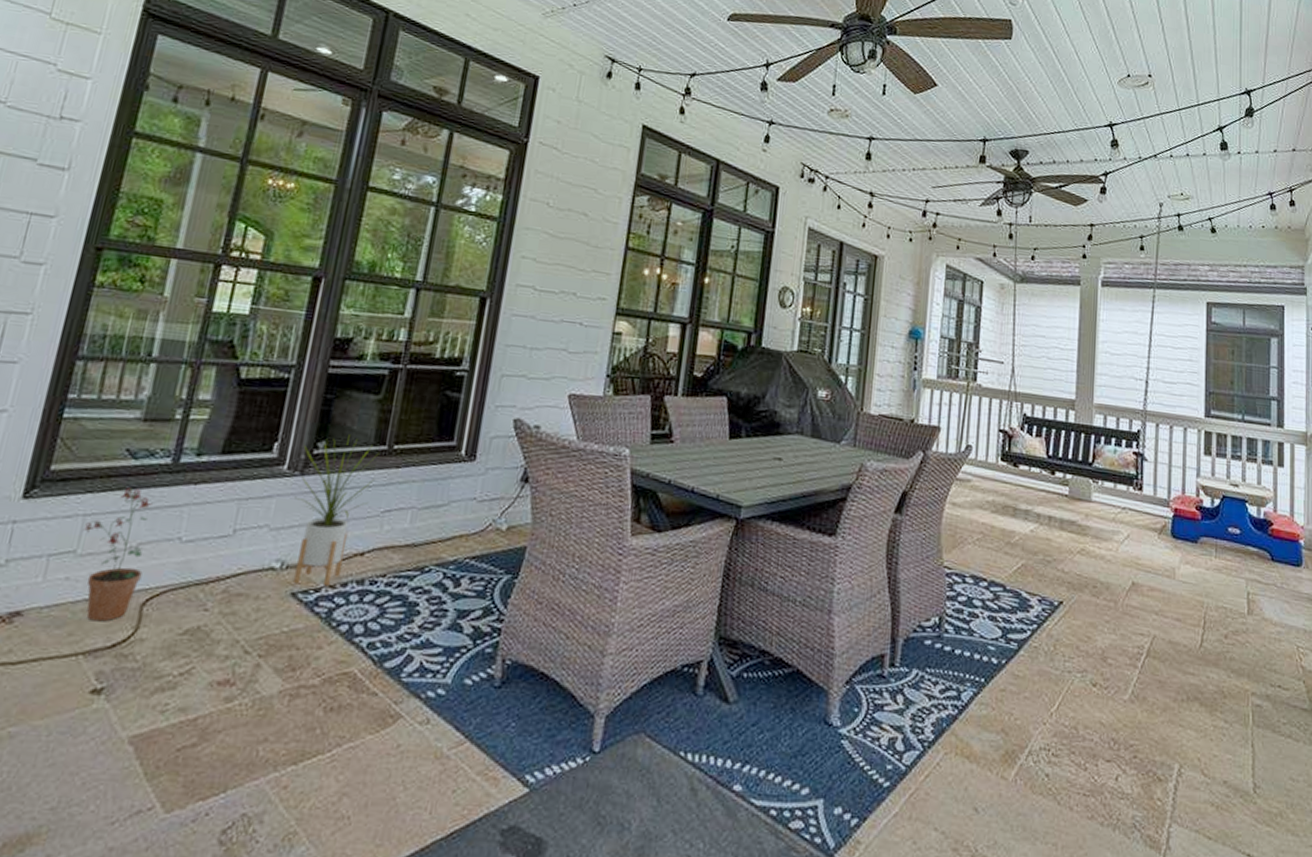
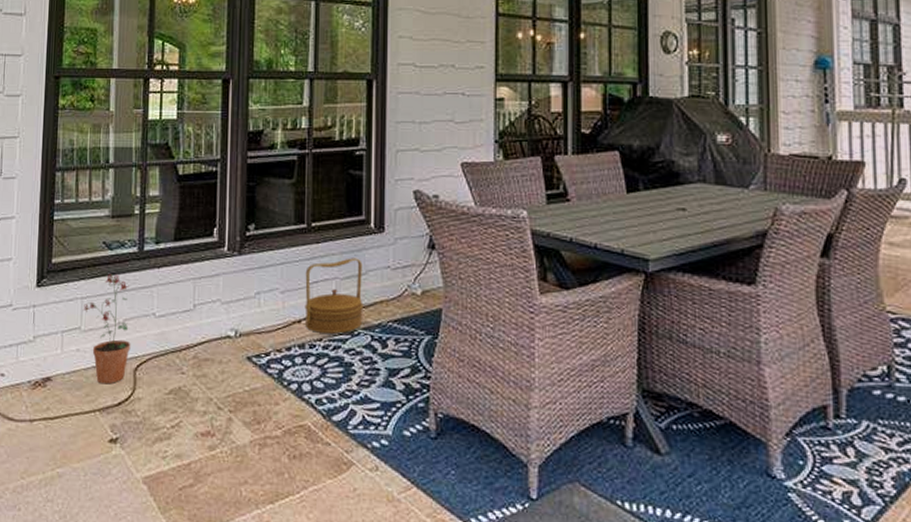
house plant: present [294,434,378,587] -> none [236,216,300,351]
basket: none [369,486,446,570] -> present [305,258,363,334]

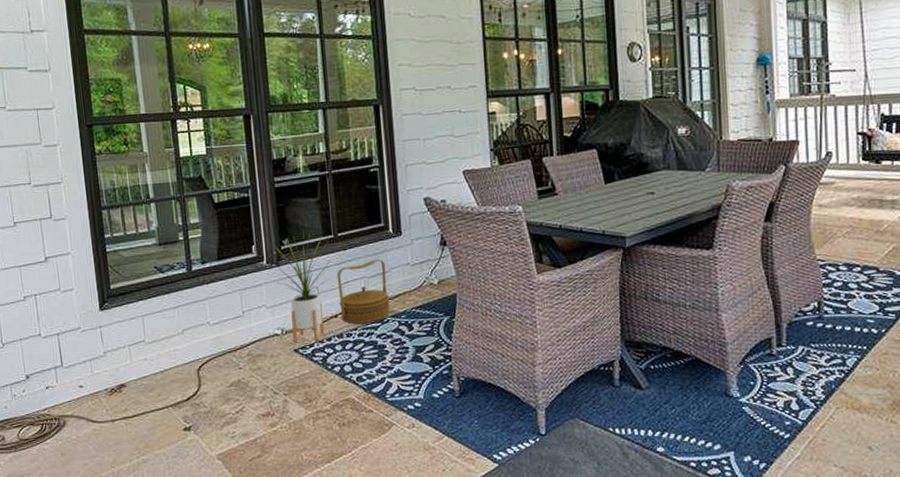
potted plant: present [82,274,131,385] -> none [144,293,192,385]
house plant: none [236,216,300,351] -> present [273,231,331,343]

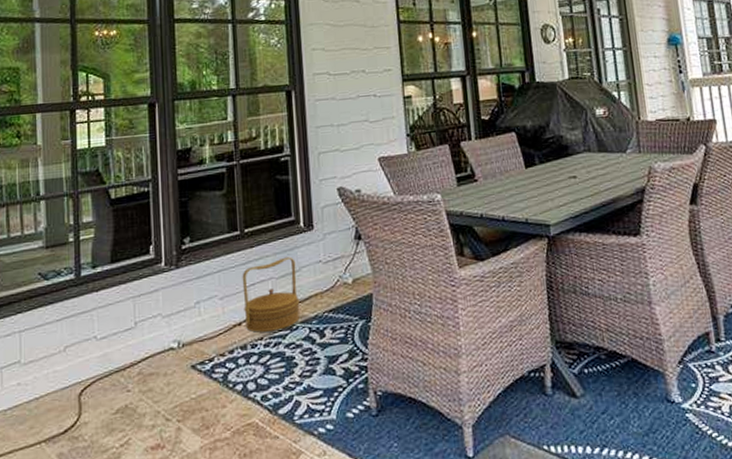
house plant: present [273,231,331,343] -> none [173,227,236,358]

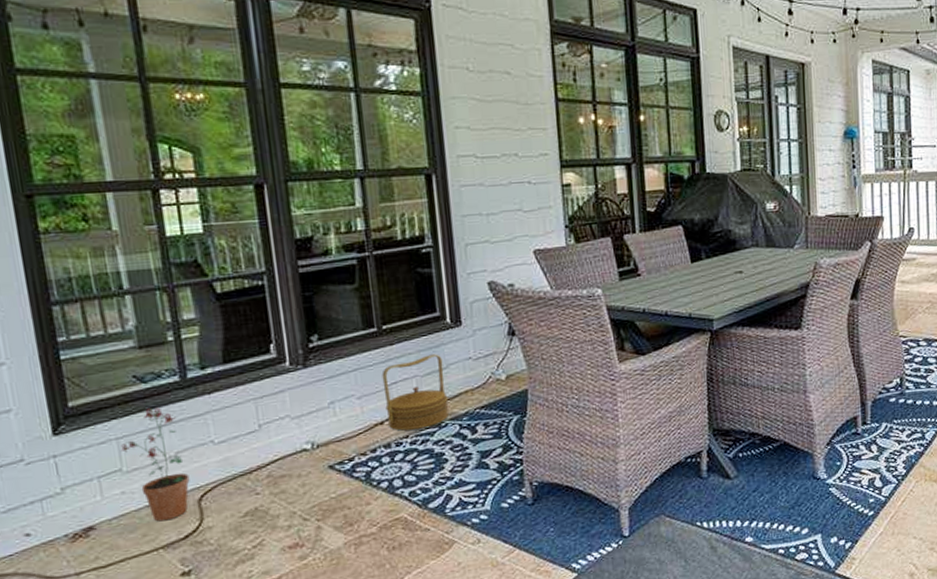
potted plant: none [21,303,74,415] -> present [120,407,190,522]

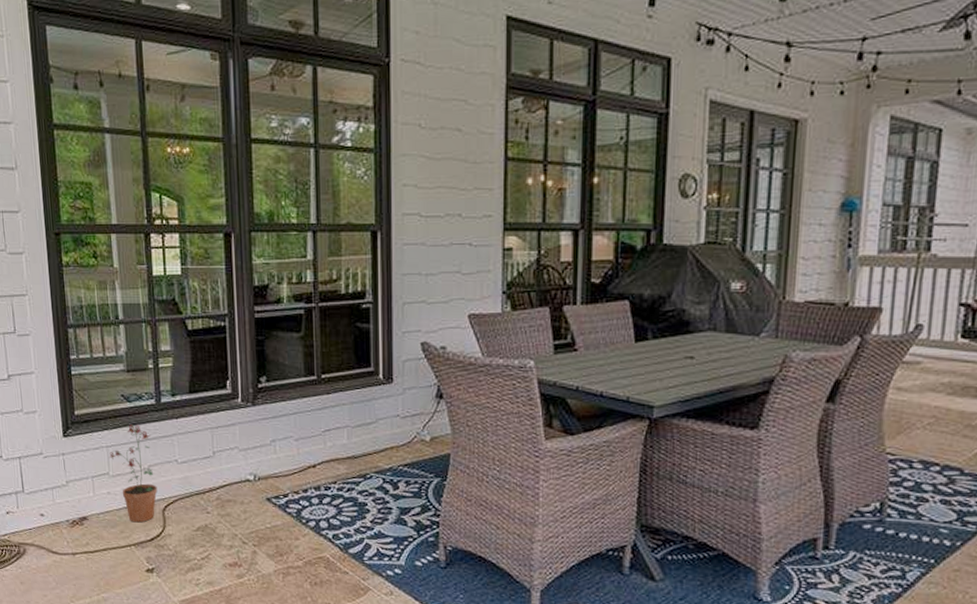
basket: present [382,354,449,431] -> none [317,407,375,477]

